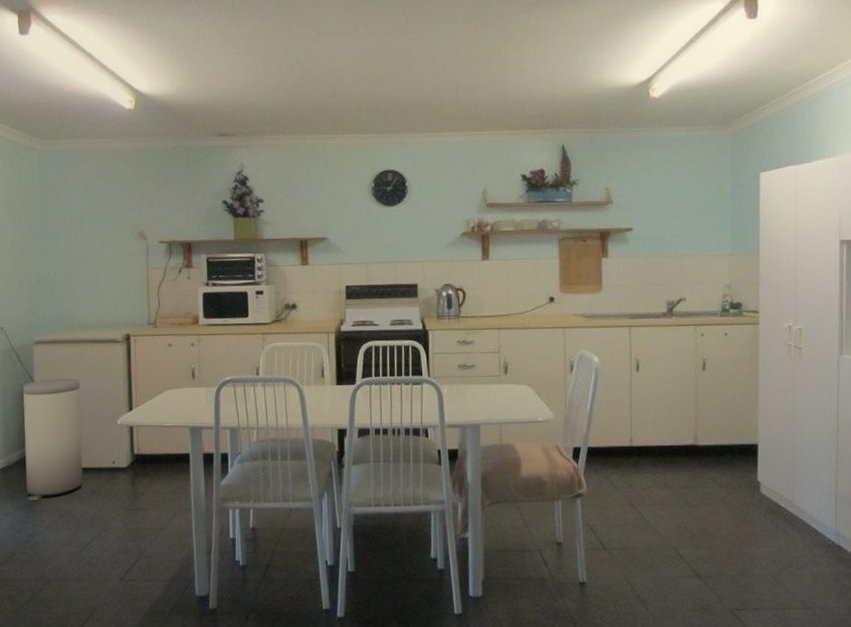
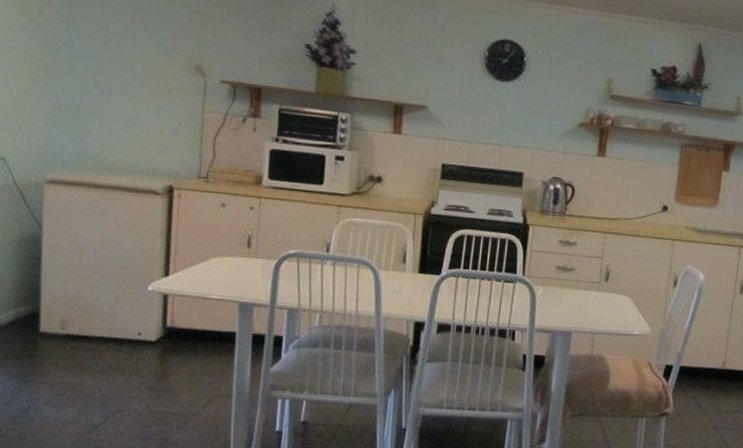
pedal bin: present [23,378,83,501] -> none [22,227,104,370]

